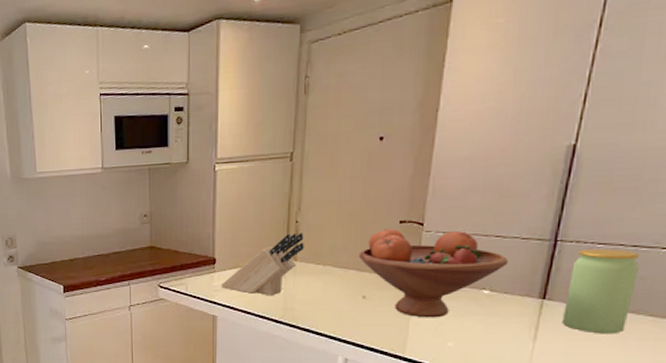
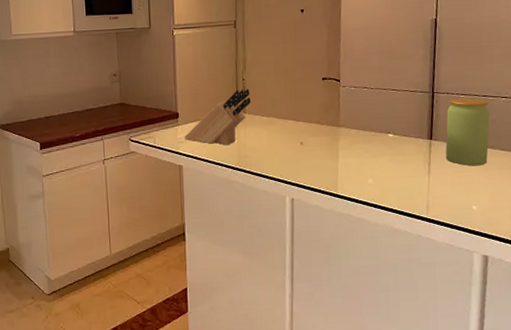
fruit bowl: present [358,228,509,318] -> none [294,84,403,159]

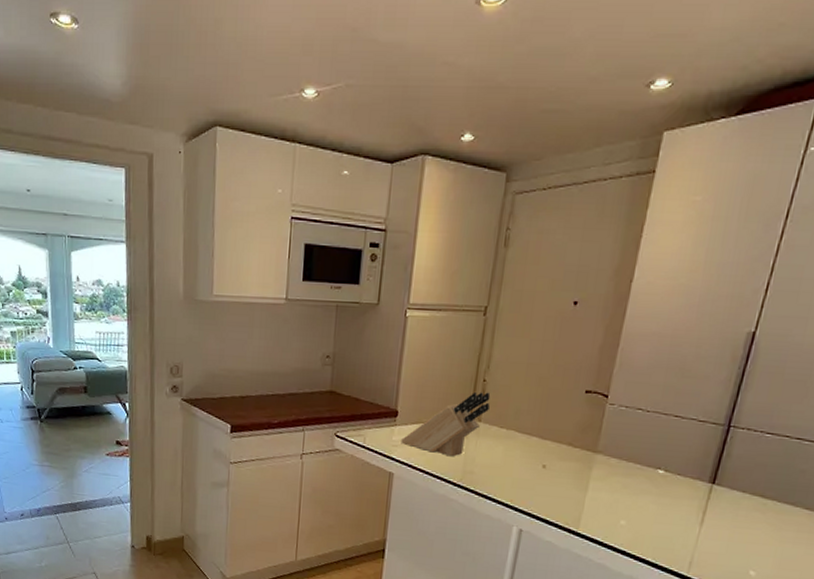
jar: present [445,98,490,166] -> none [728,438,803,525]

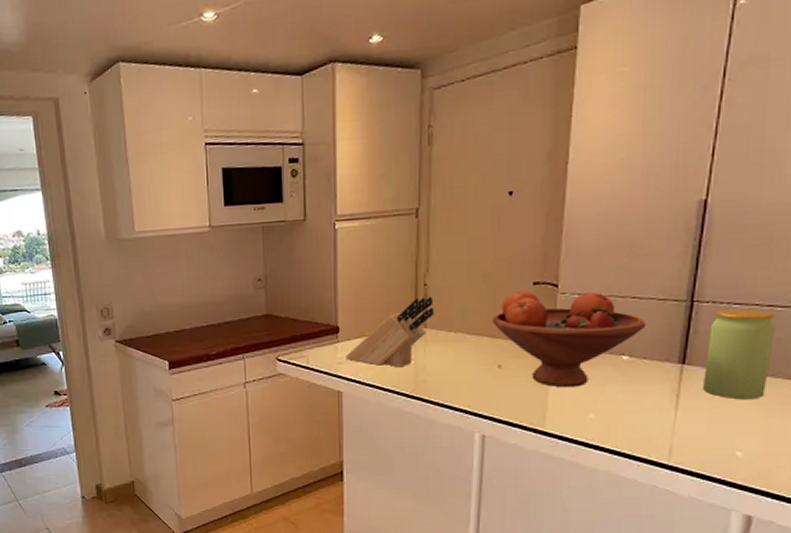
fruit bowl: none [542,397,685,495] -> present [492,290,646,388]
jar: none [728,438,803,525] -> present [703,309,776,400]

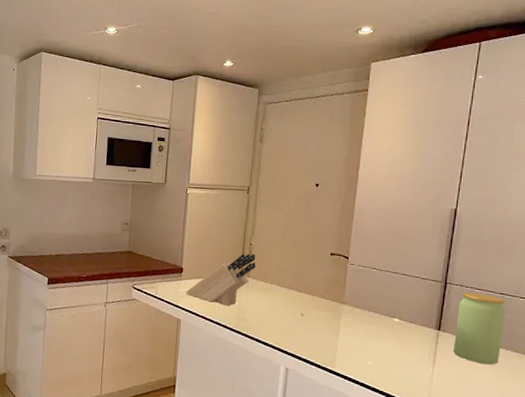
fruit bowl: present [492,290,646,388] -> none [298,258,412,339]

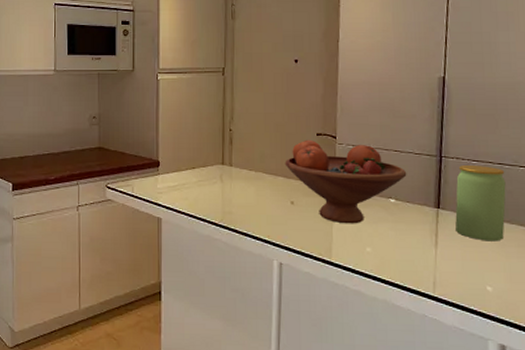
knife block: present [186,253,256,306] -> none [165,140,238,200]
fruit bowl: none [298,258,412,339] -> present [285,139,407,224]

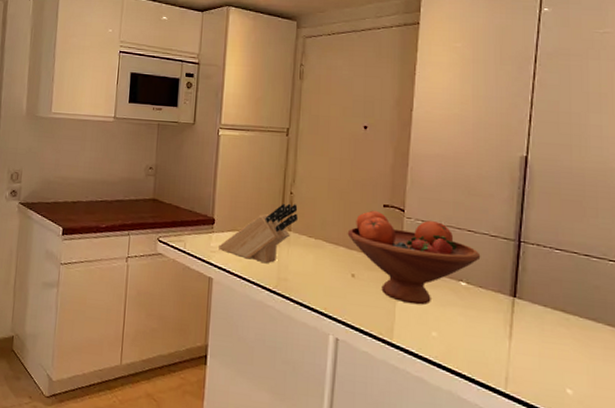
knife block: none [165,140,238,200] -> present [218,203,298,264]
jar: present [455,165,506,242] -> none [533,253,593,341]

